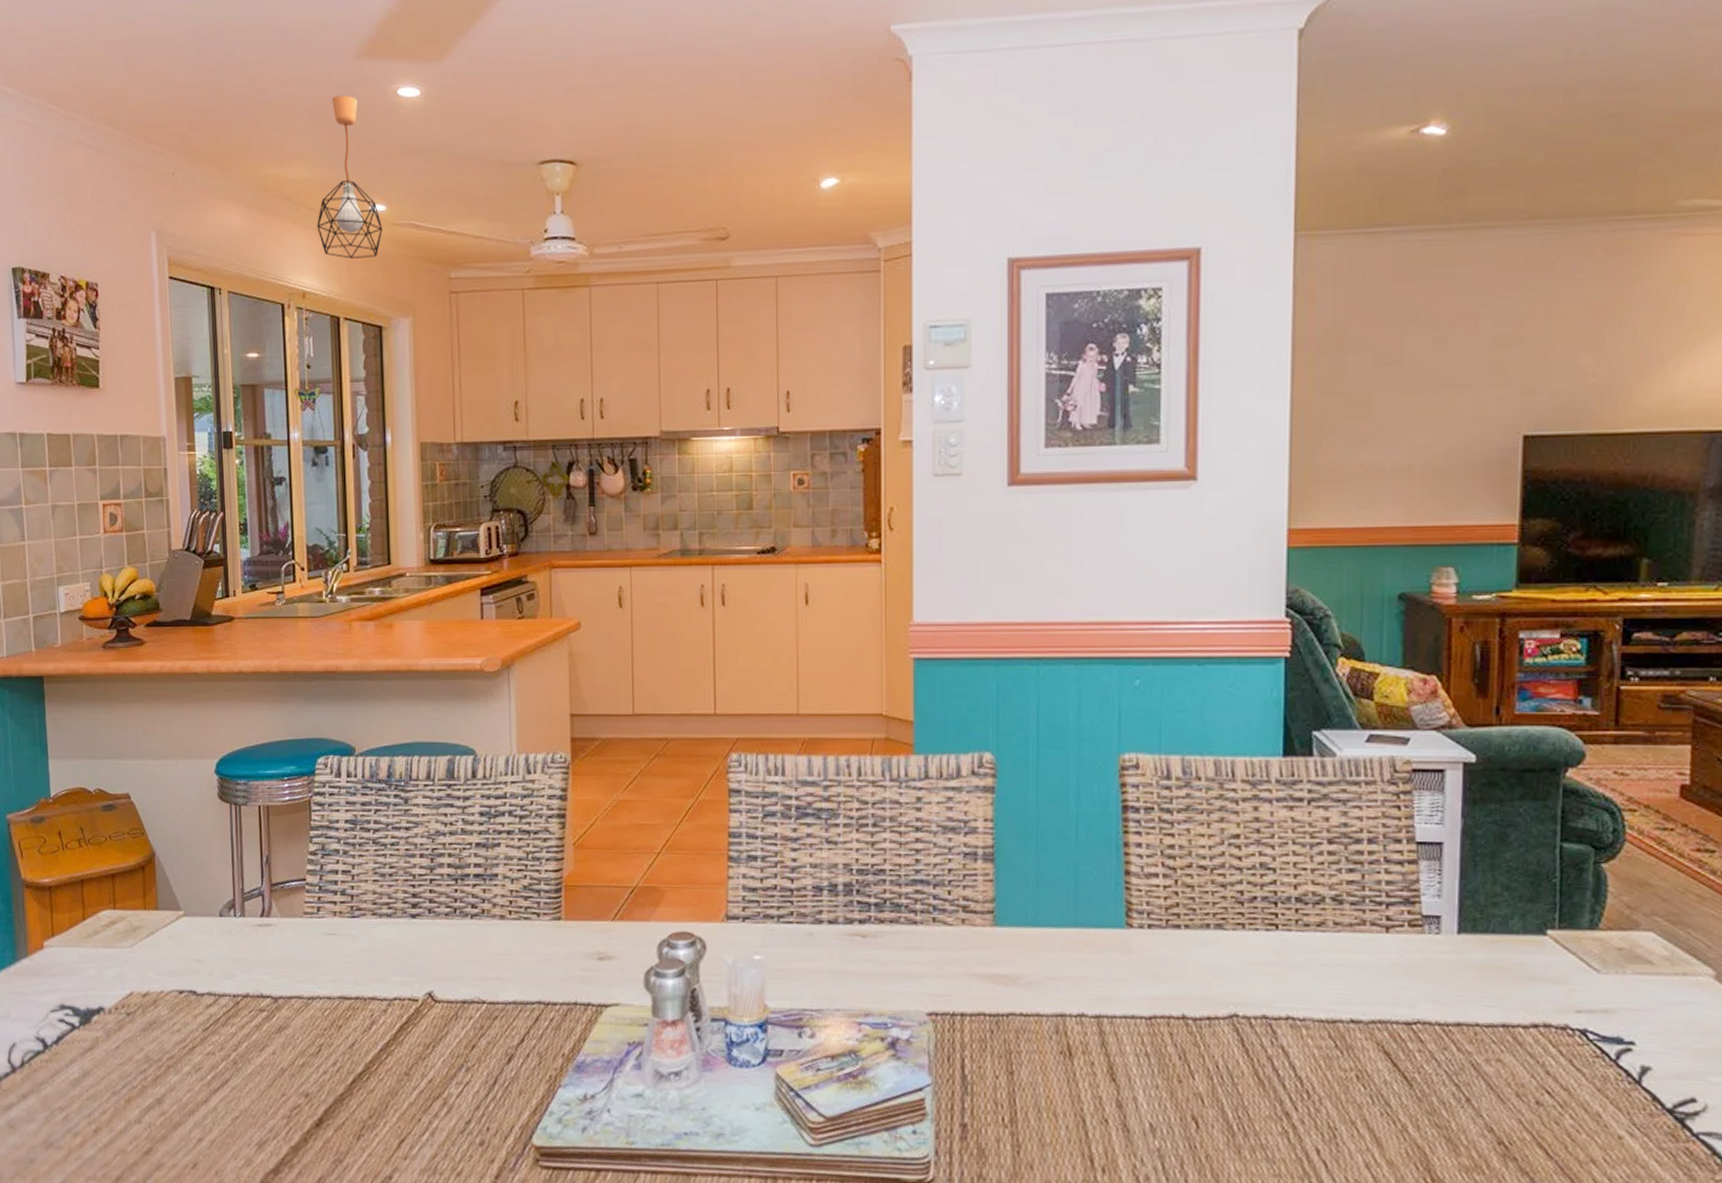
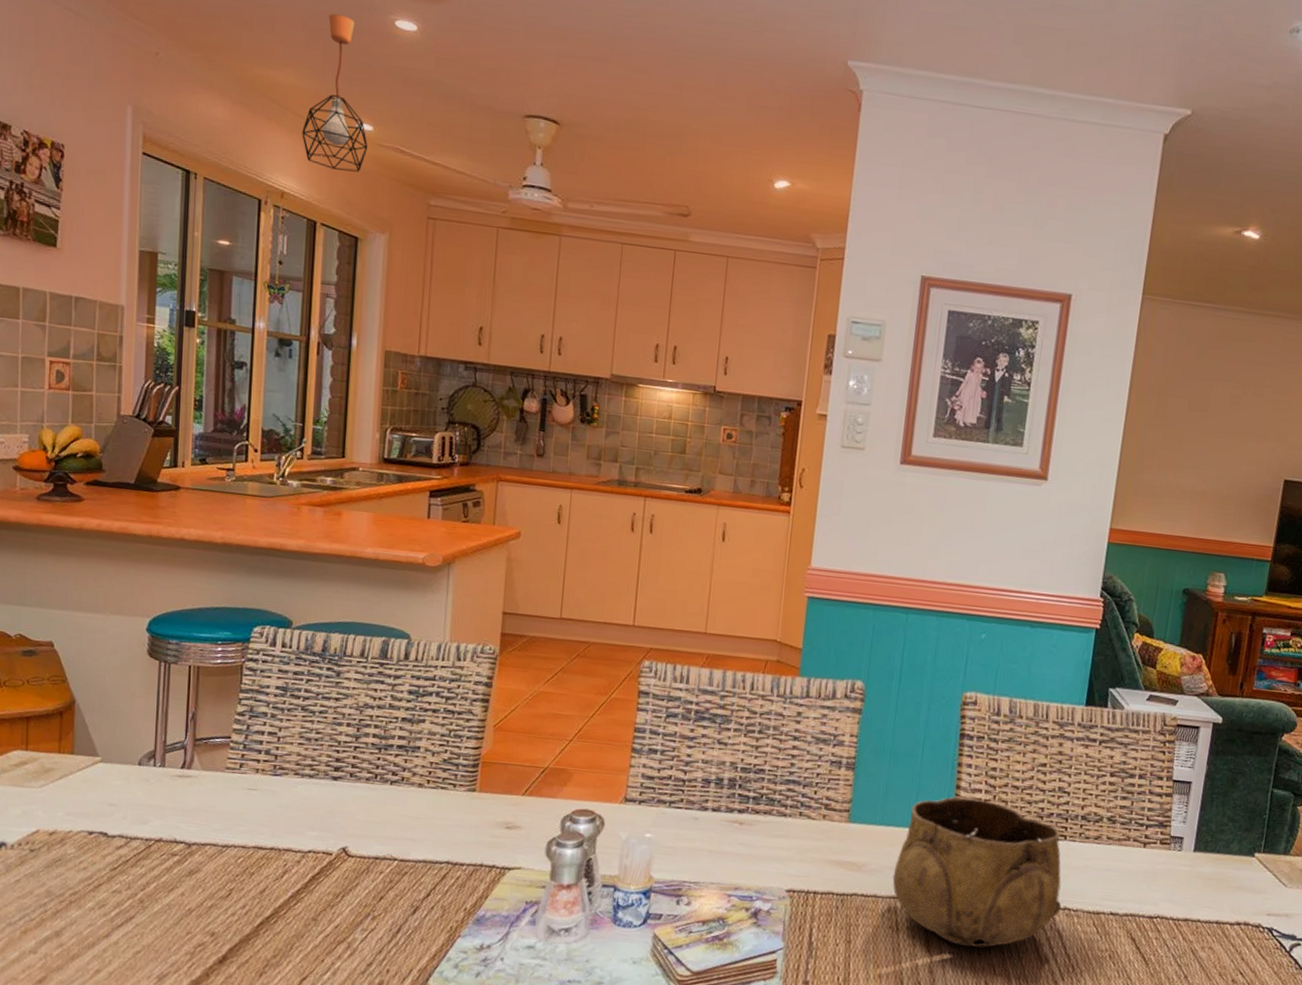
decorative bowl: none [1057,885,1283,1073] -> present [892,797,1062,948]

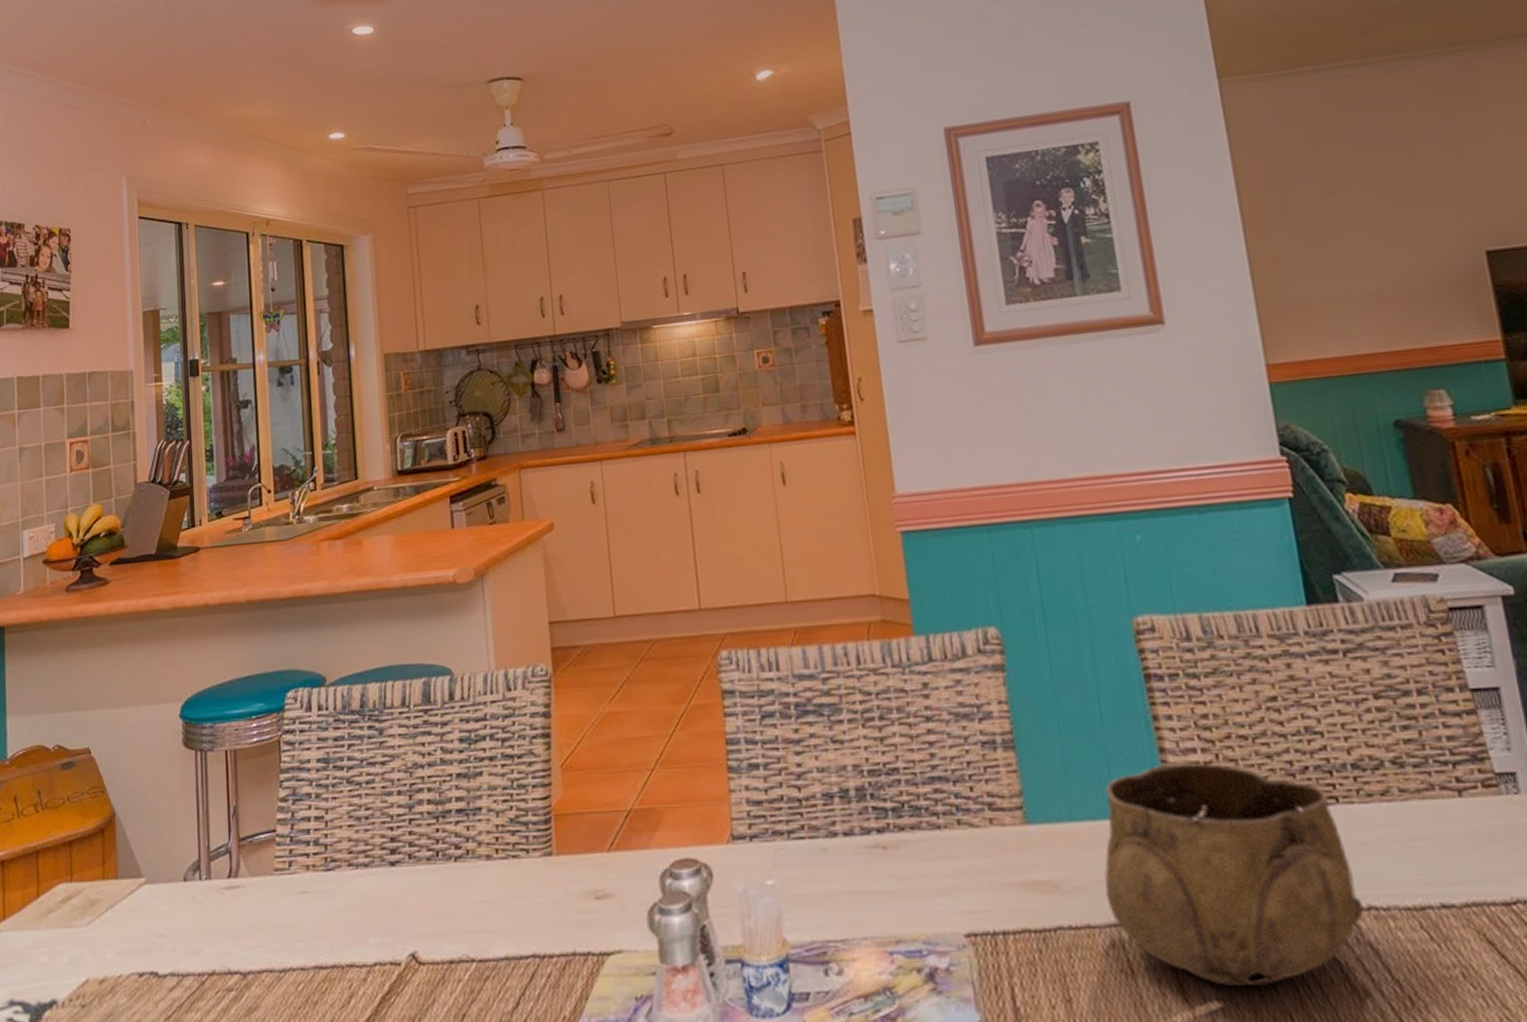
pendant light: present [302,14,368,172] -> none [279,38,342,185]

